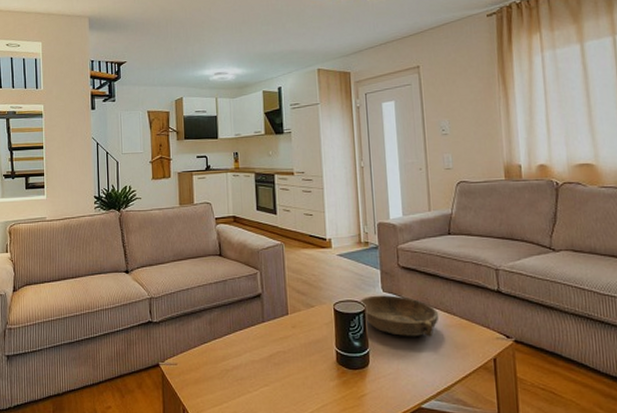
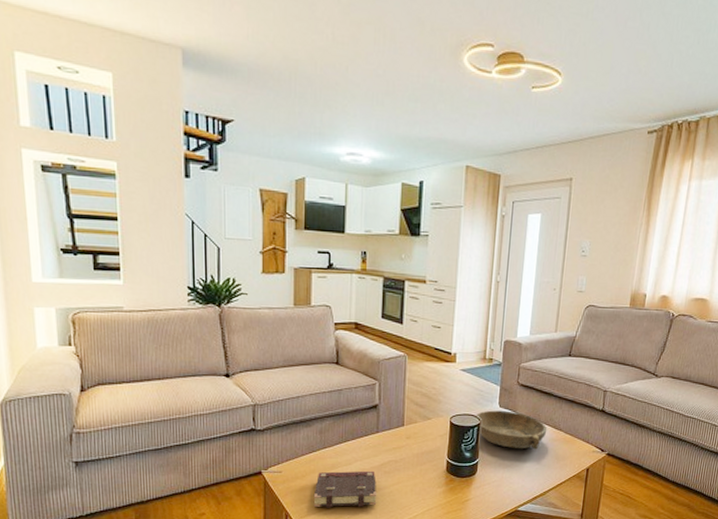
book: none [207,362,270,403] -> present [313,470,377,508]

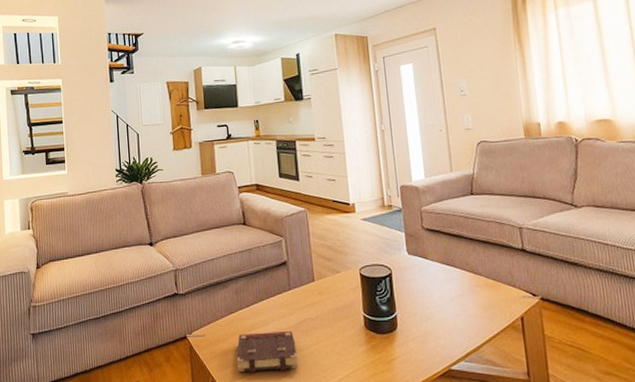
bowl: present [475,410,548,450] -> none [384,257,465,299]

